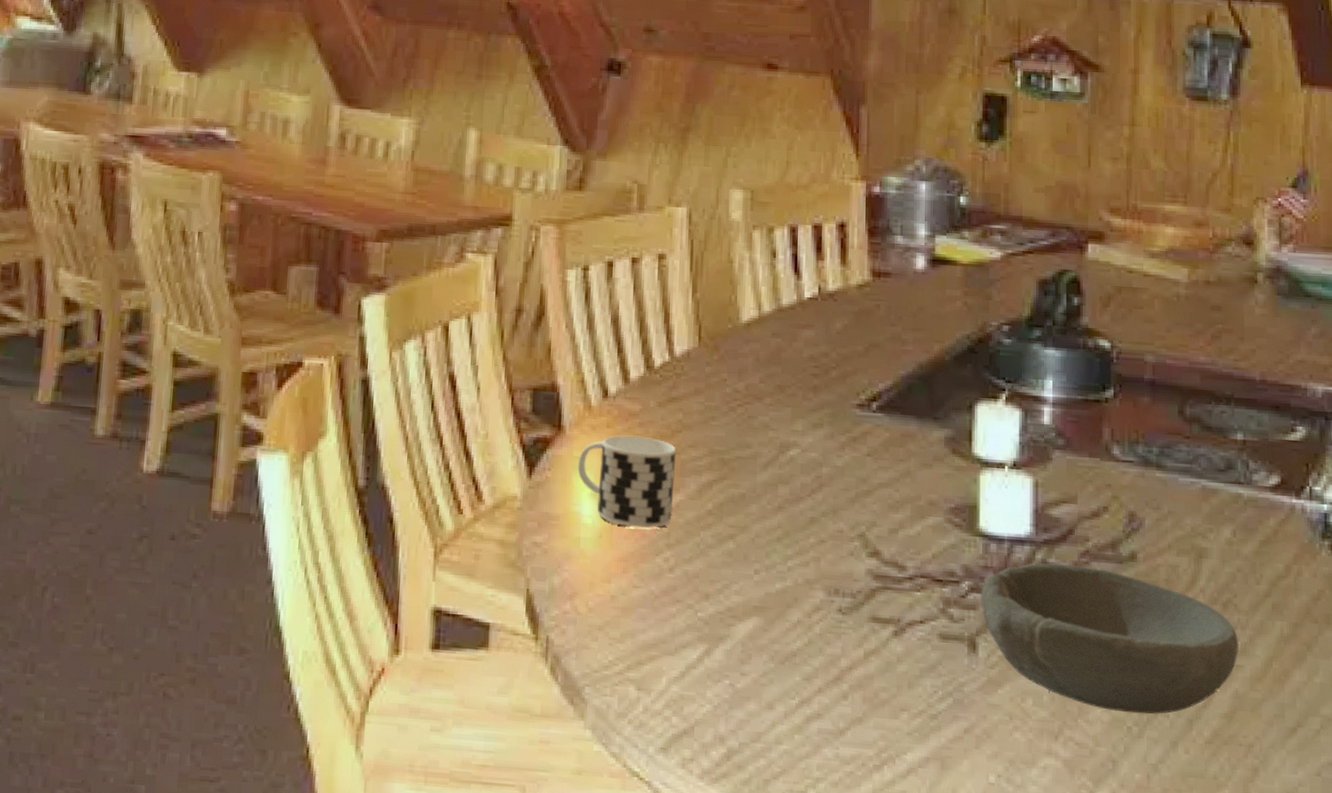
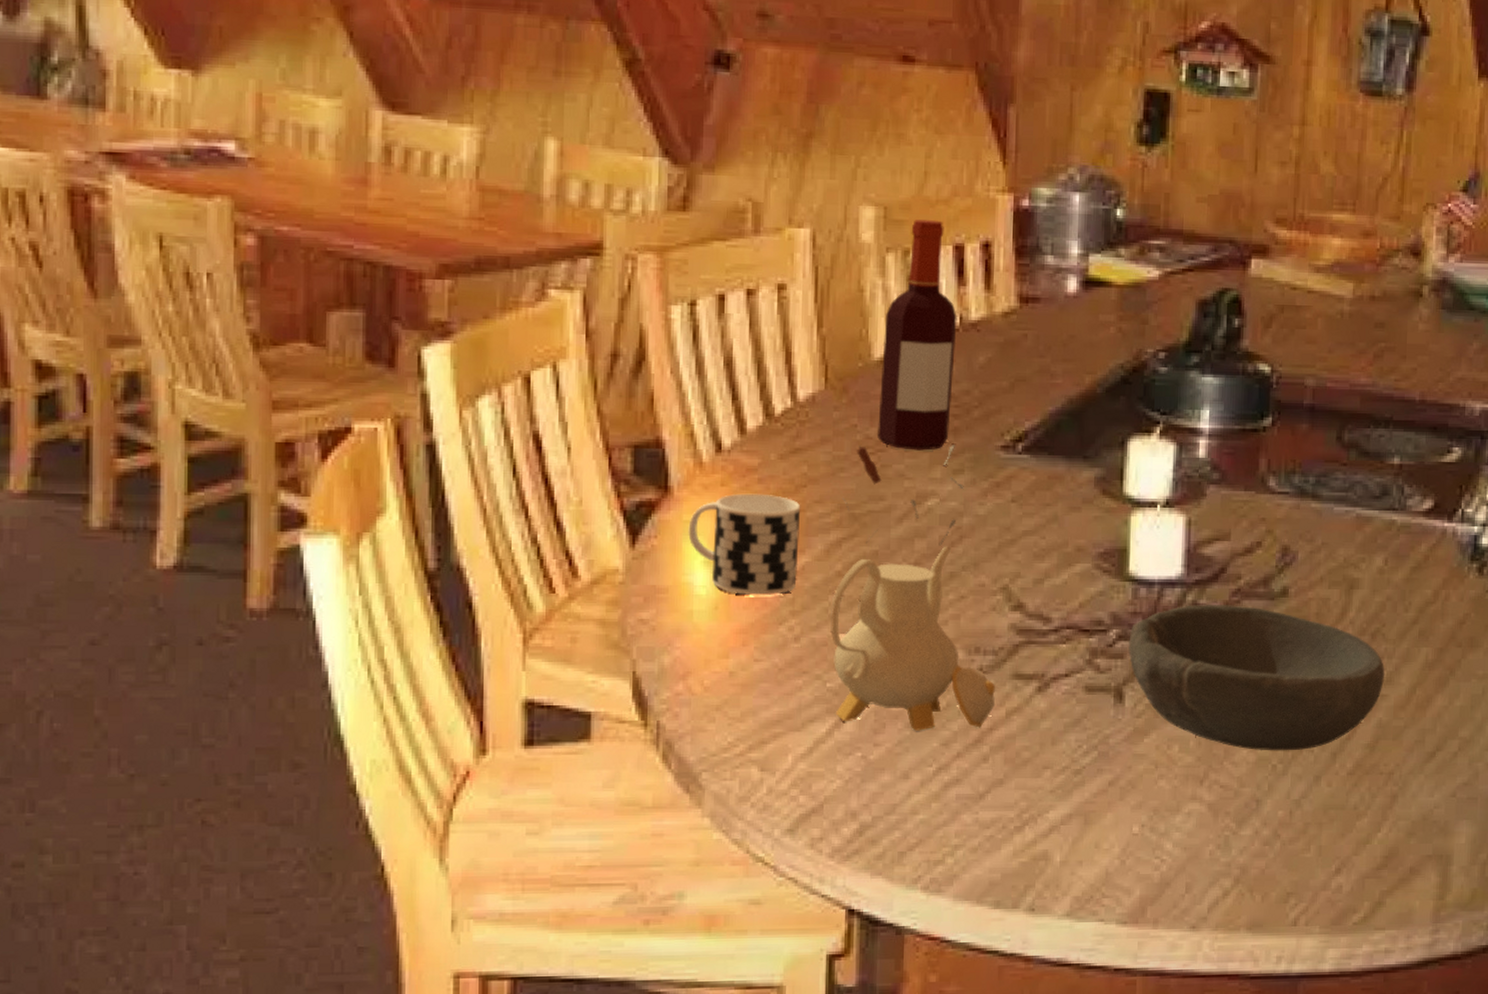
teapot: none [701,398,854,666] -> present [829,445,995,731]
bottle: none [745,202,816,405] -> present [878,220,957,451]

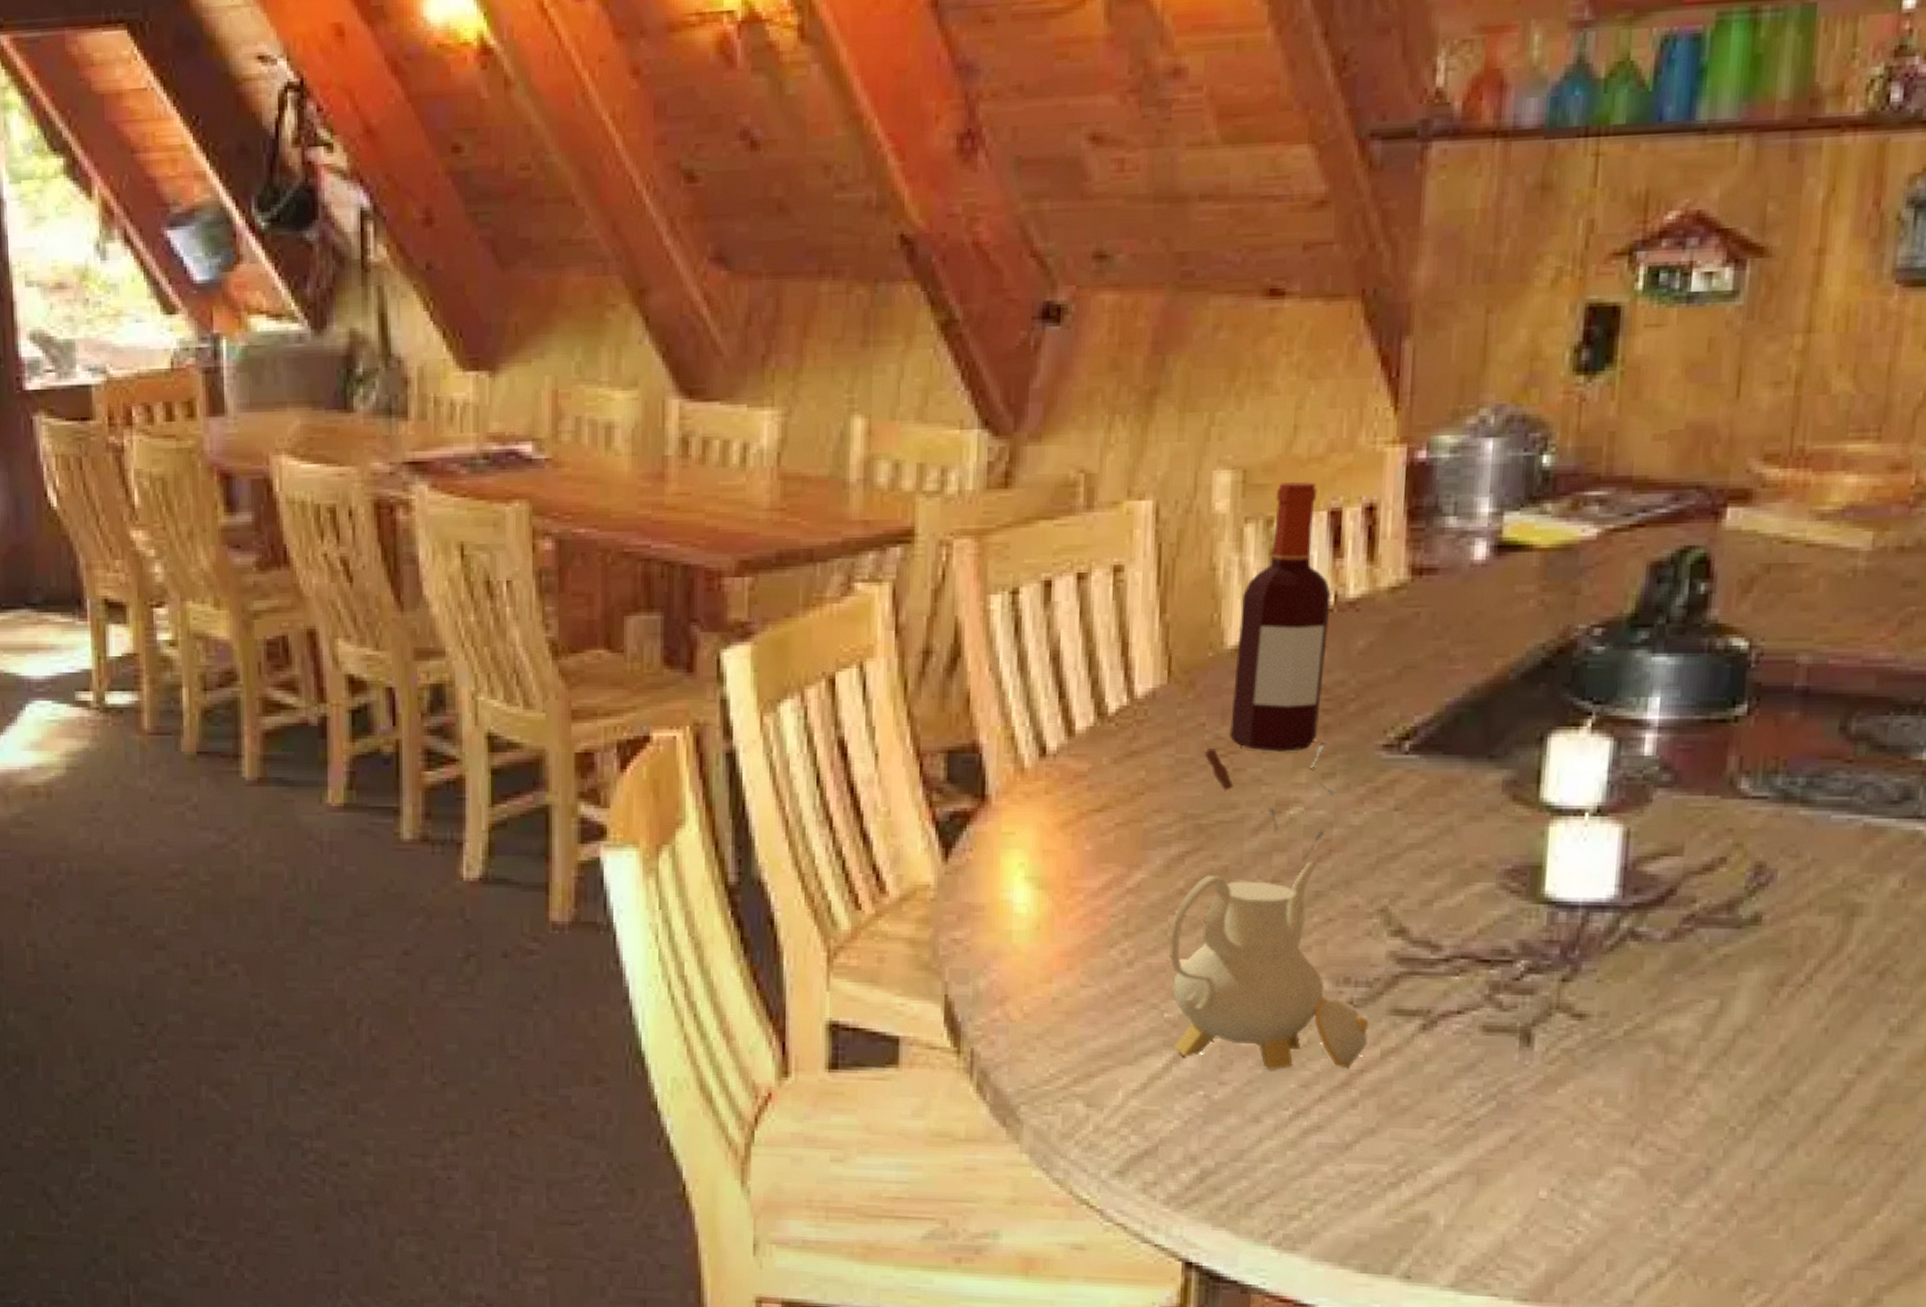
cup: present [688,493,801,596] -> none [1007,802,1137,916]
bowl: present [1128,605,1384,751] -> none [1540,933,1895,1112]

